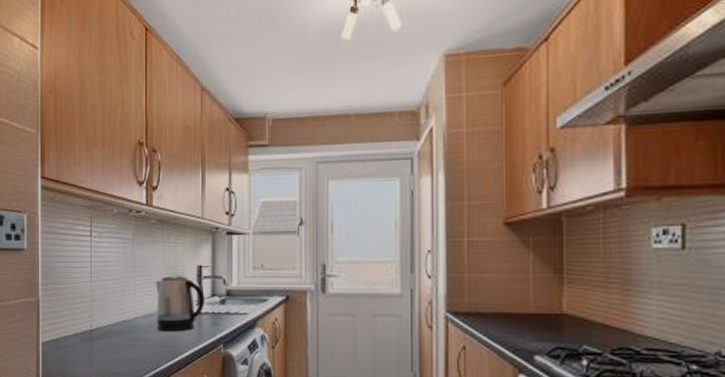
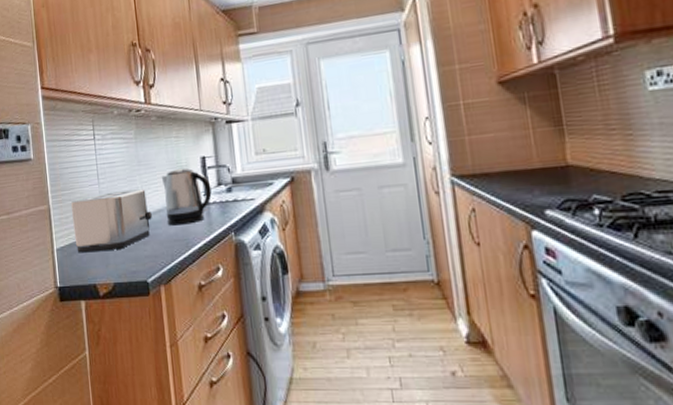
toaster: none [60,291,142,350] -> present [70,189,152,253]

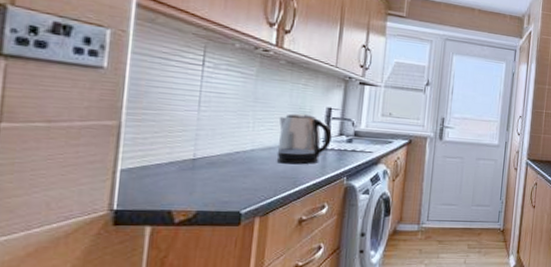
toaster: present [70,189,152,253] -> none [151,121,260,179]

